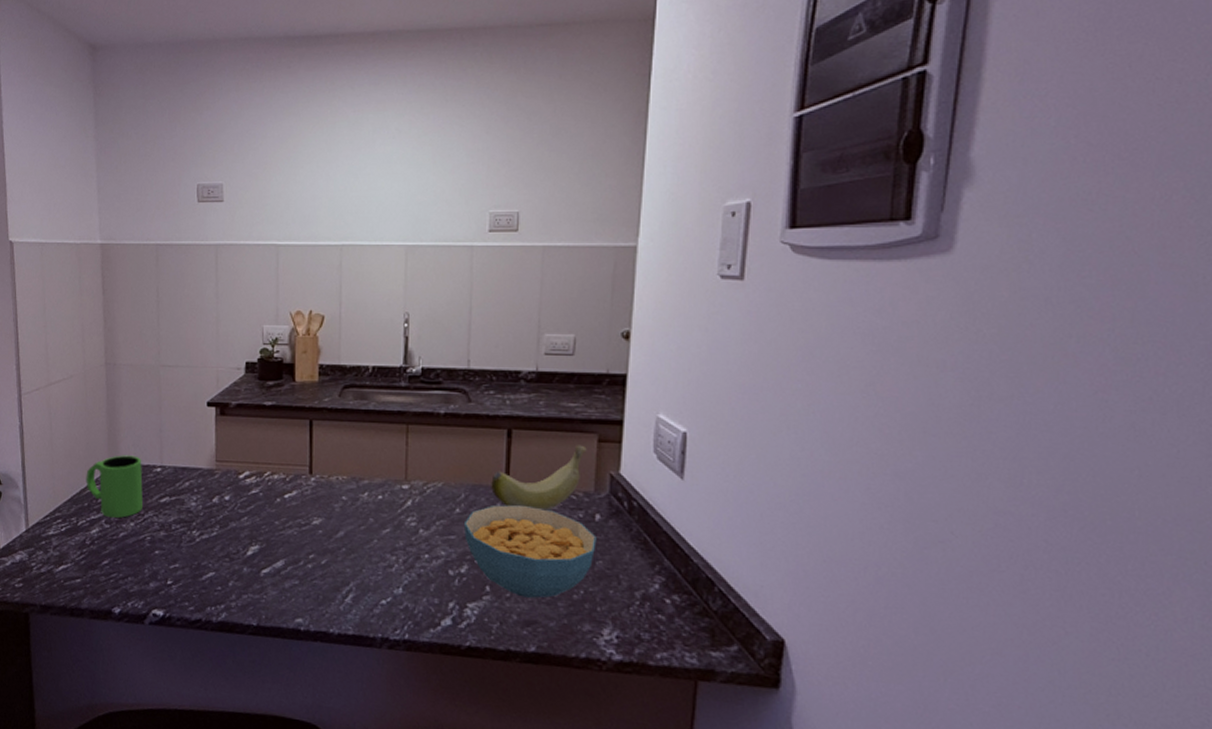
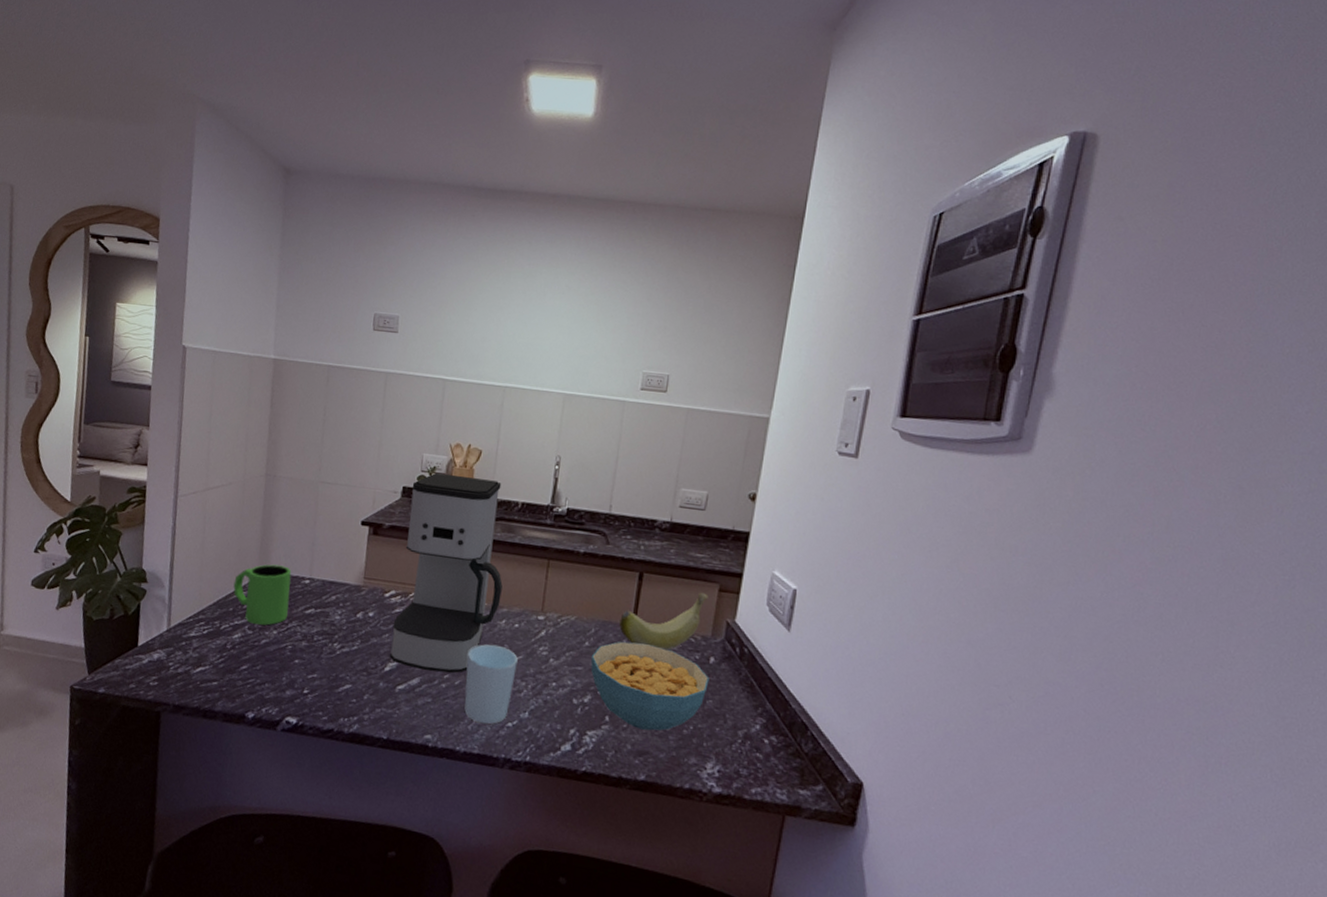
coffee maker: none [250,344,361,553] -> present [390,472,503,674]
cup: none [331,519,385,604] -> present [464,644,518,725]

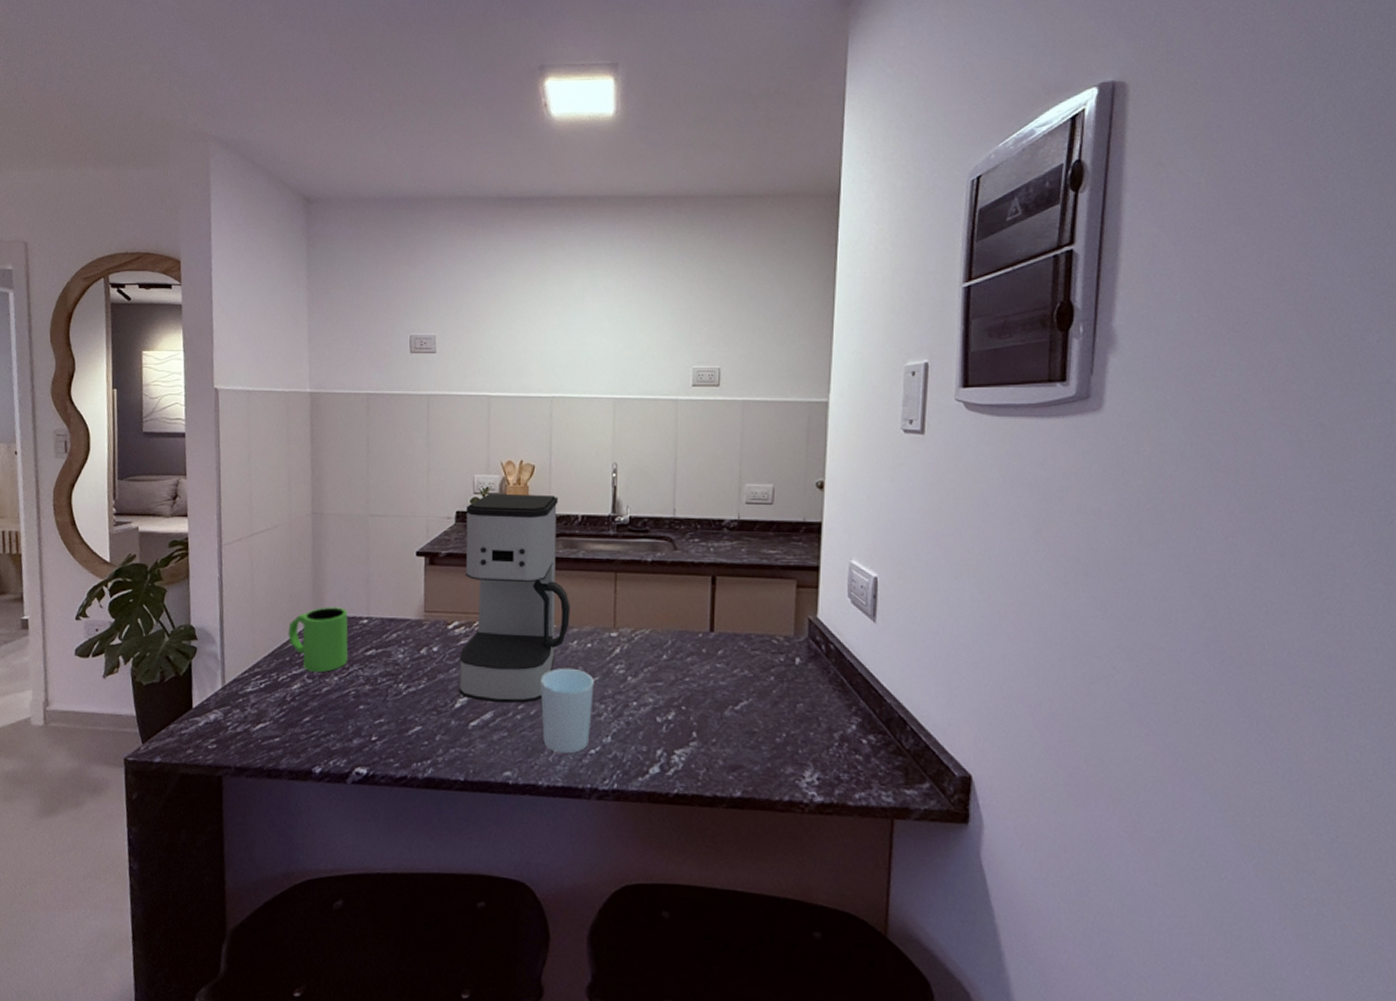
cereal bowl: present [590,641,709,731] -> none [670,650,797,743]
banana: present [619,592,708,650] -> none [697,590,786,655]

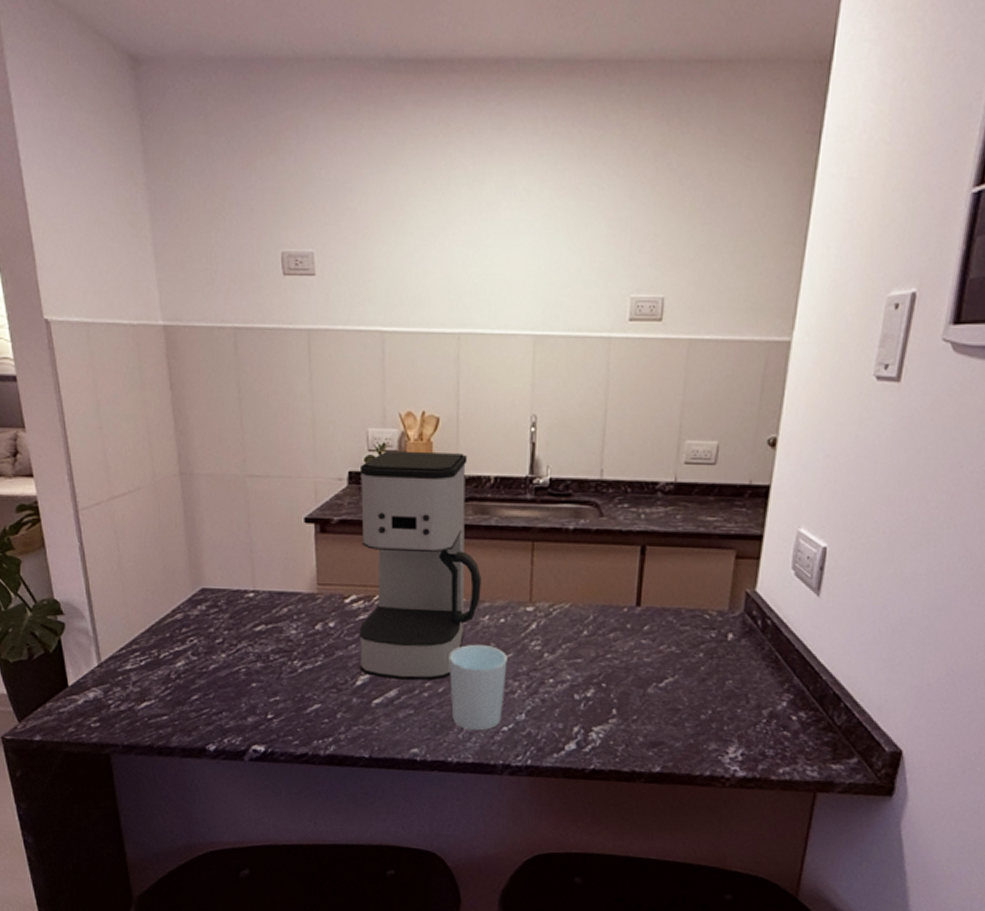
mug: present [288,607,348,672] -> none [165,579,234,649]

